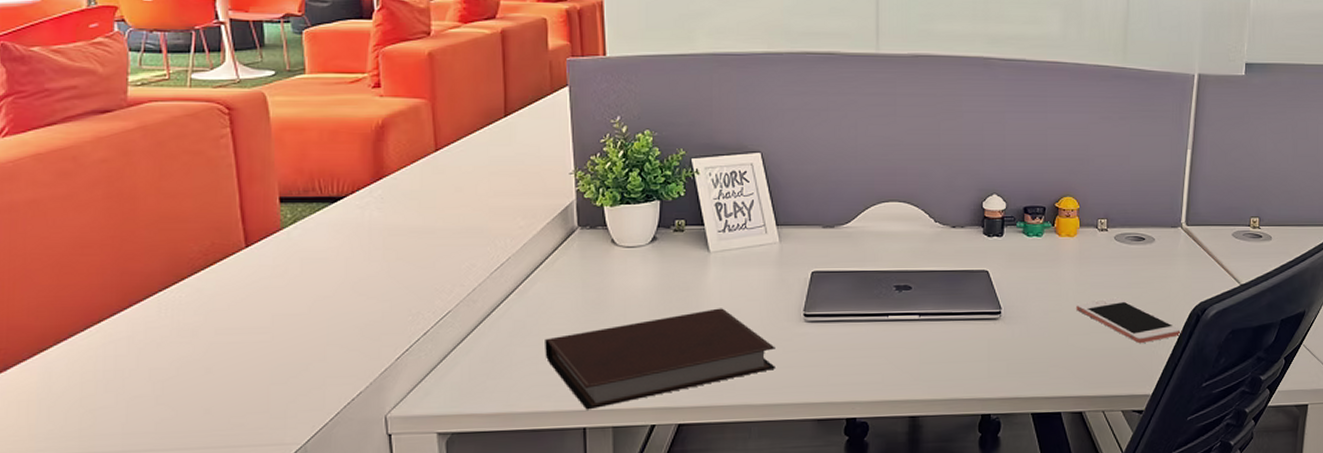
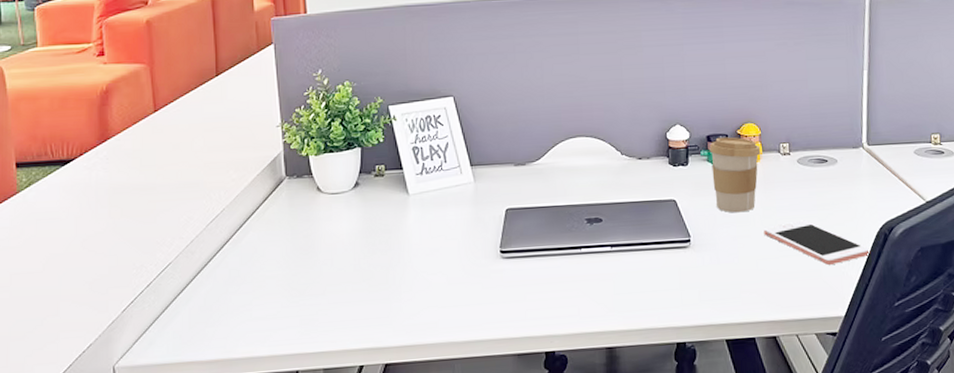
notebook: present [545,308,775,410] -> none [258,248,475,354]
coffee cup: none [1026,209,1078,287] -> present [709,137,761,213]

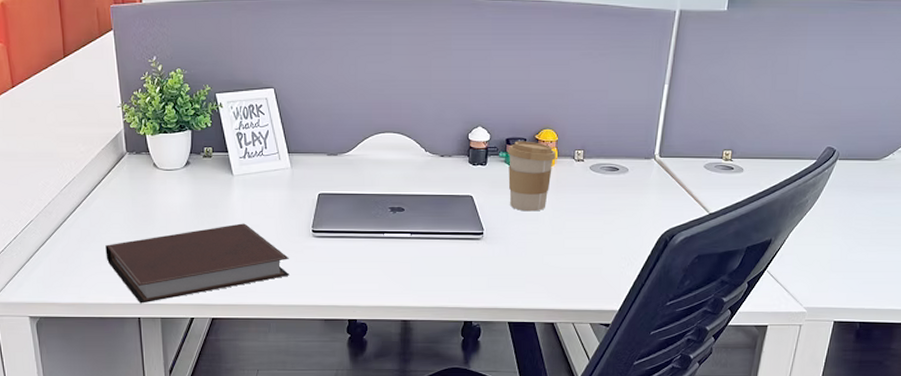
notebook: none [258,248,475,354] -> present [105,223,289,304]
cell phone: present [764,220,871,266] -> none [552,222,650,265]

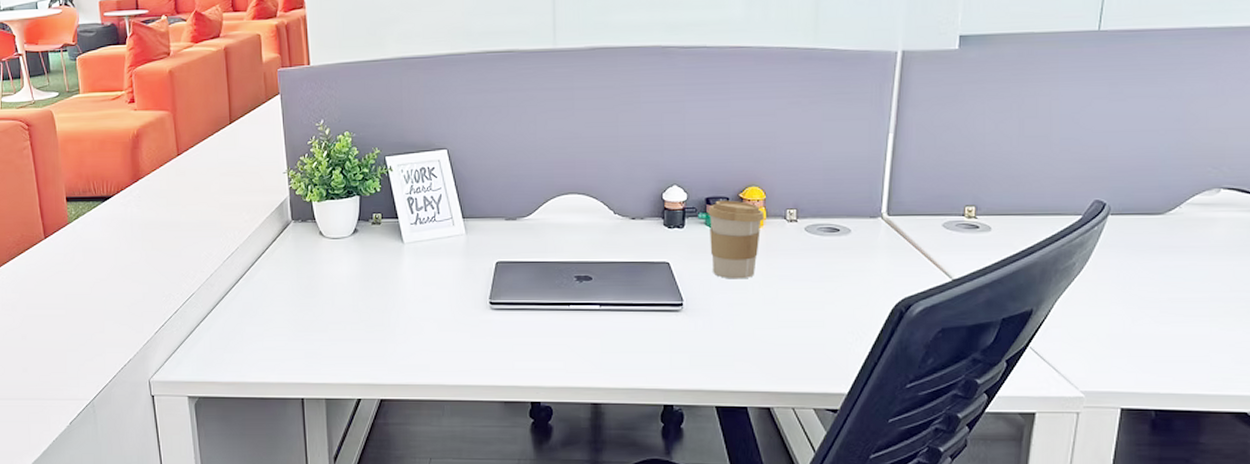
notebook: present [105,223,289,304] -> none [268,295,465,383]

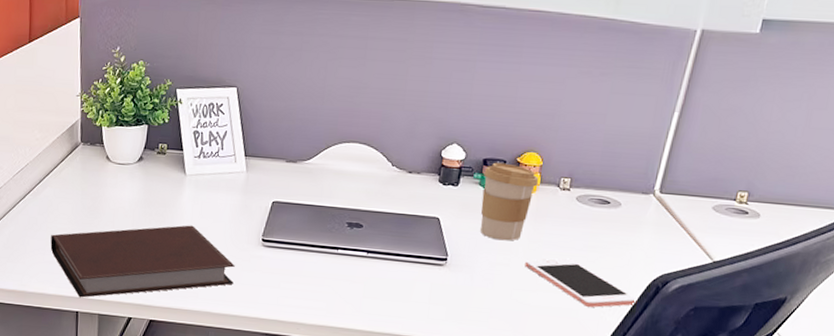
notebook: none [268,295,465,383] -> present [50,225,235,298]
cell phone: none [763,291,883,340] -> present [525,258,637,308]

